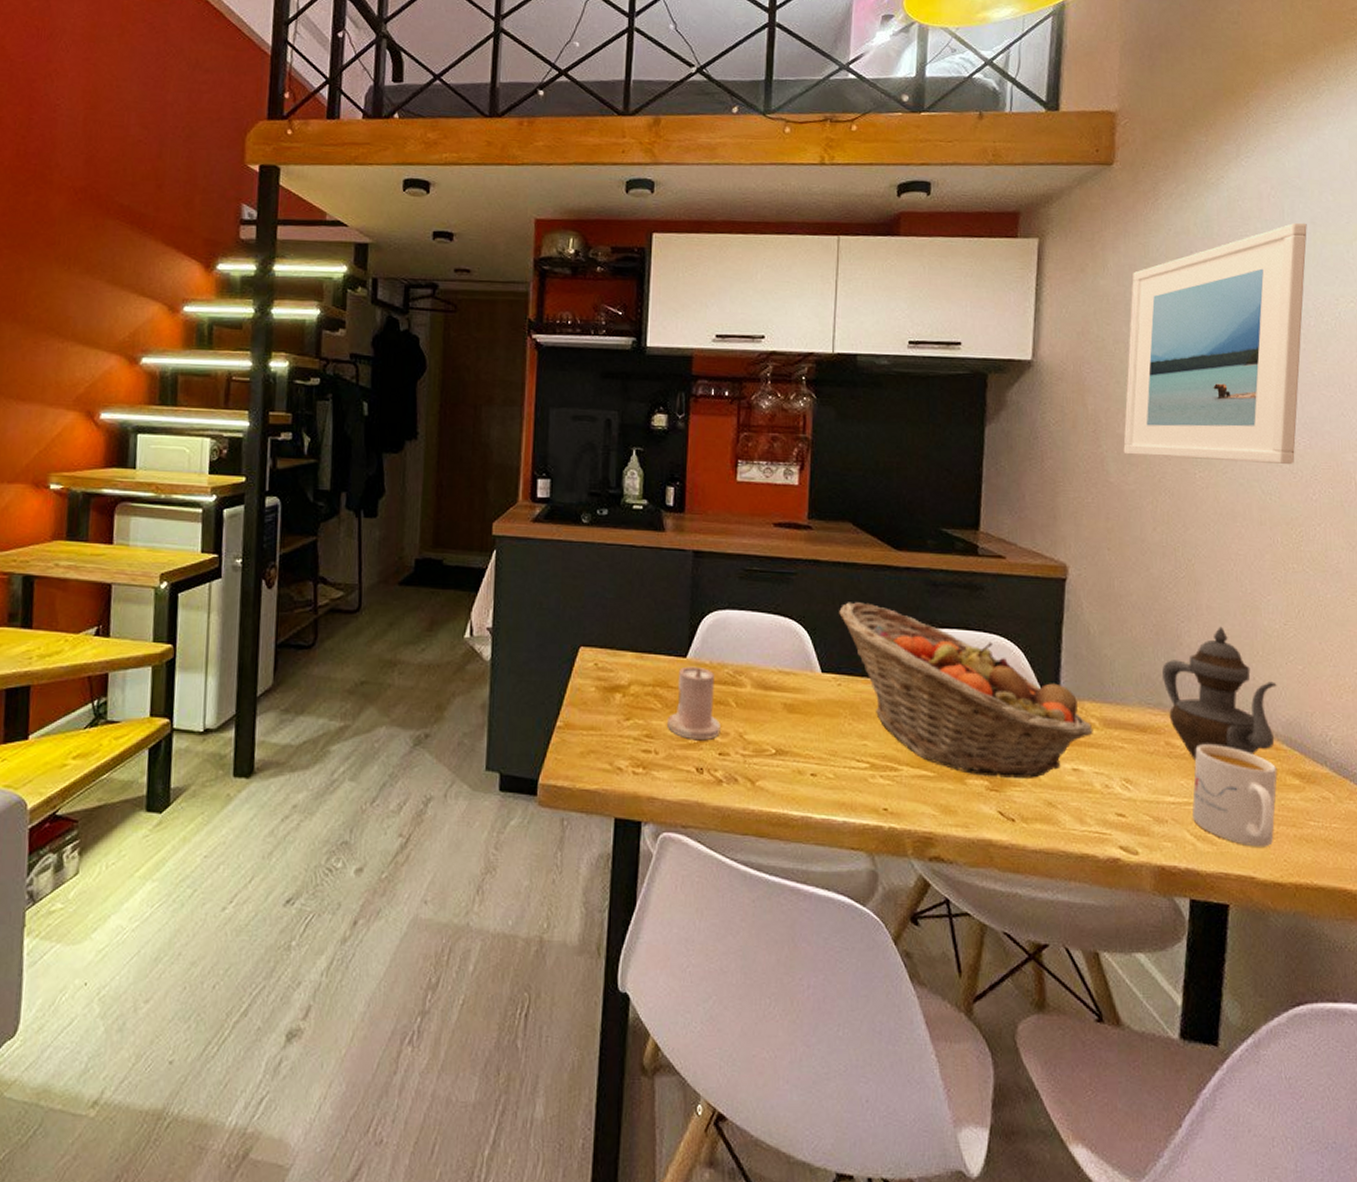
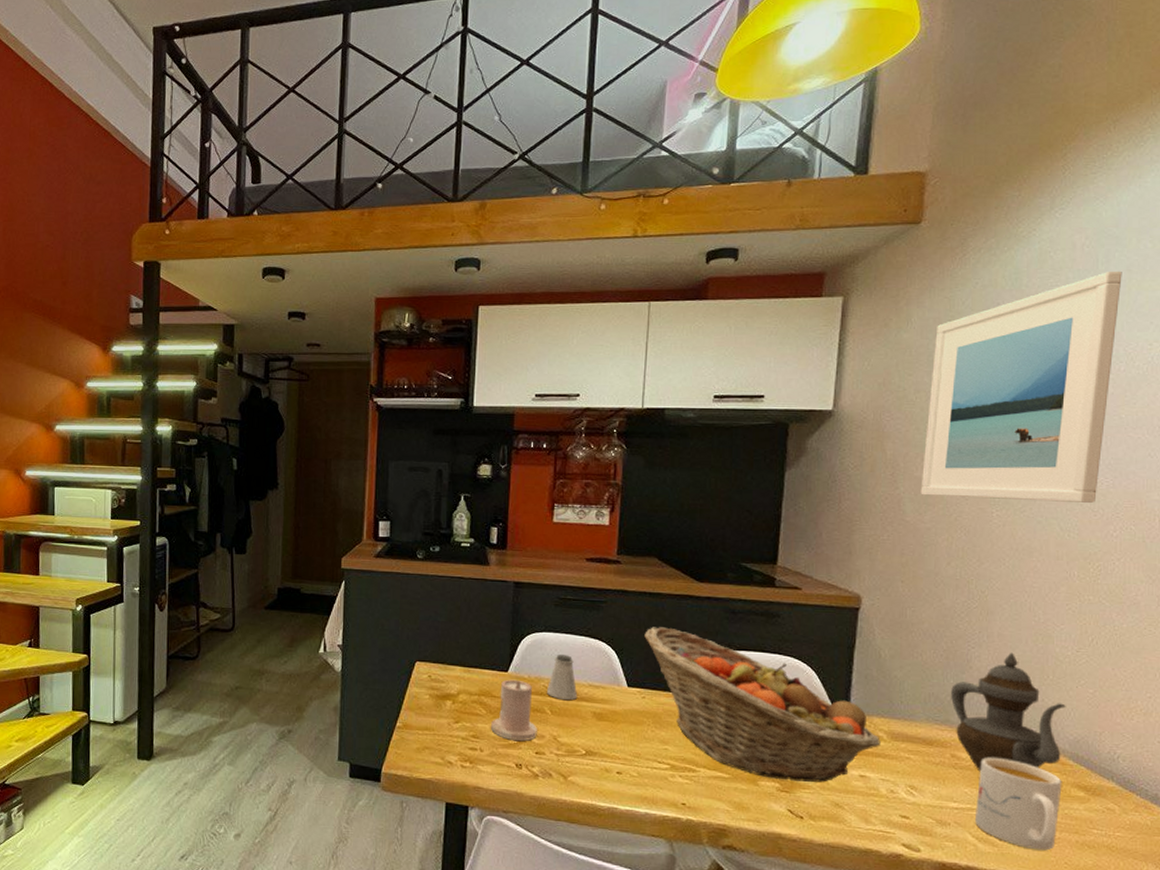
saltshaker: none [732,635,766,690] -> present [547,653,578,701]

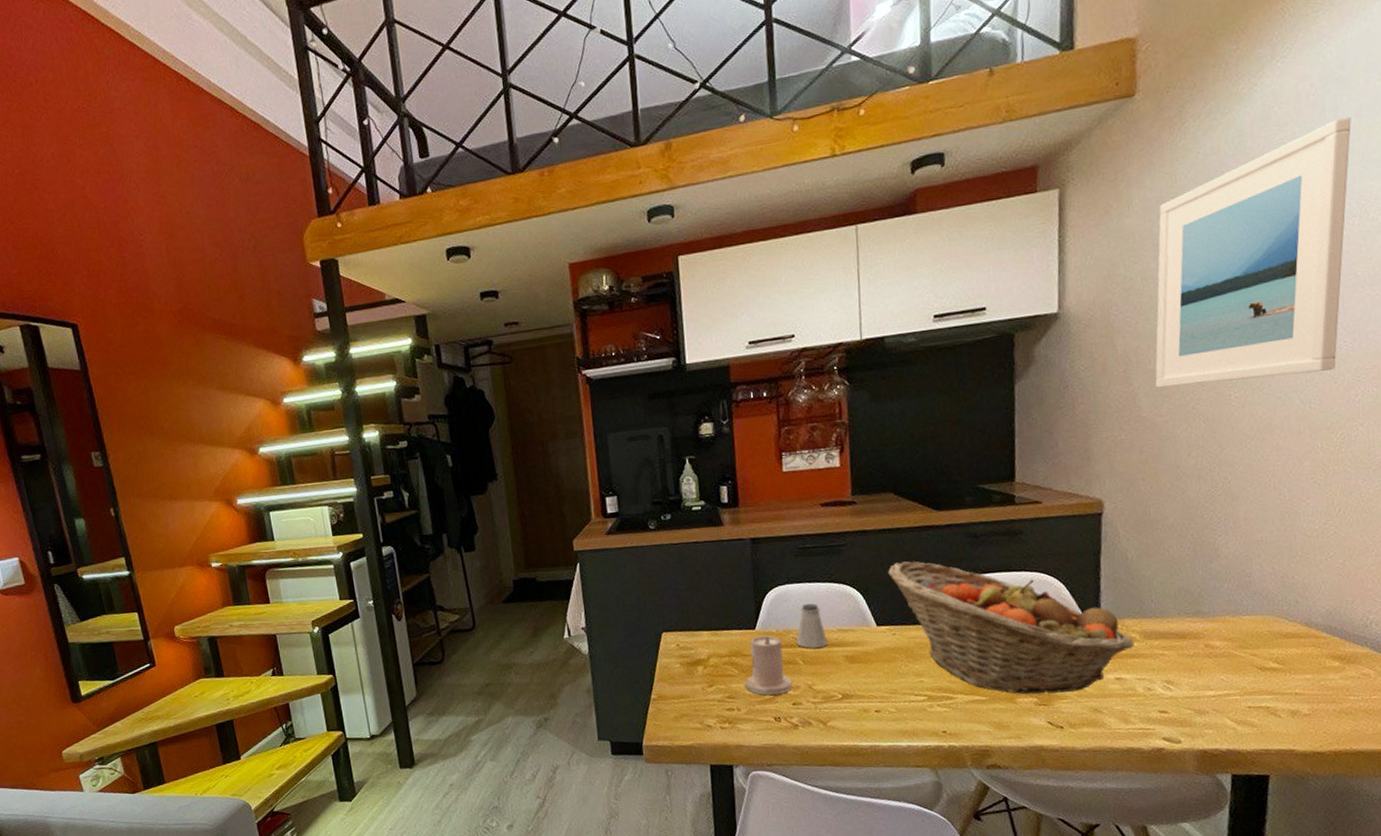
teapot: present [951,652,1066,772] -> none [1201,534,1317,657]
mug: present [975,758,1062,851] -> none [1232,640,1317,724]

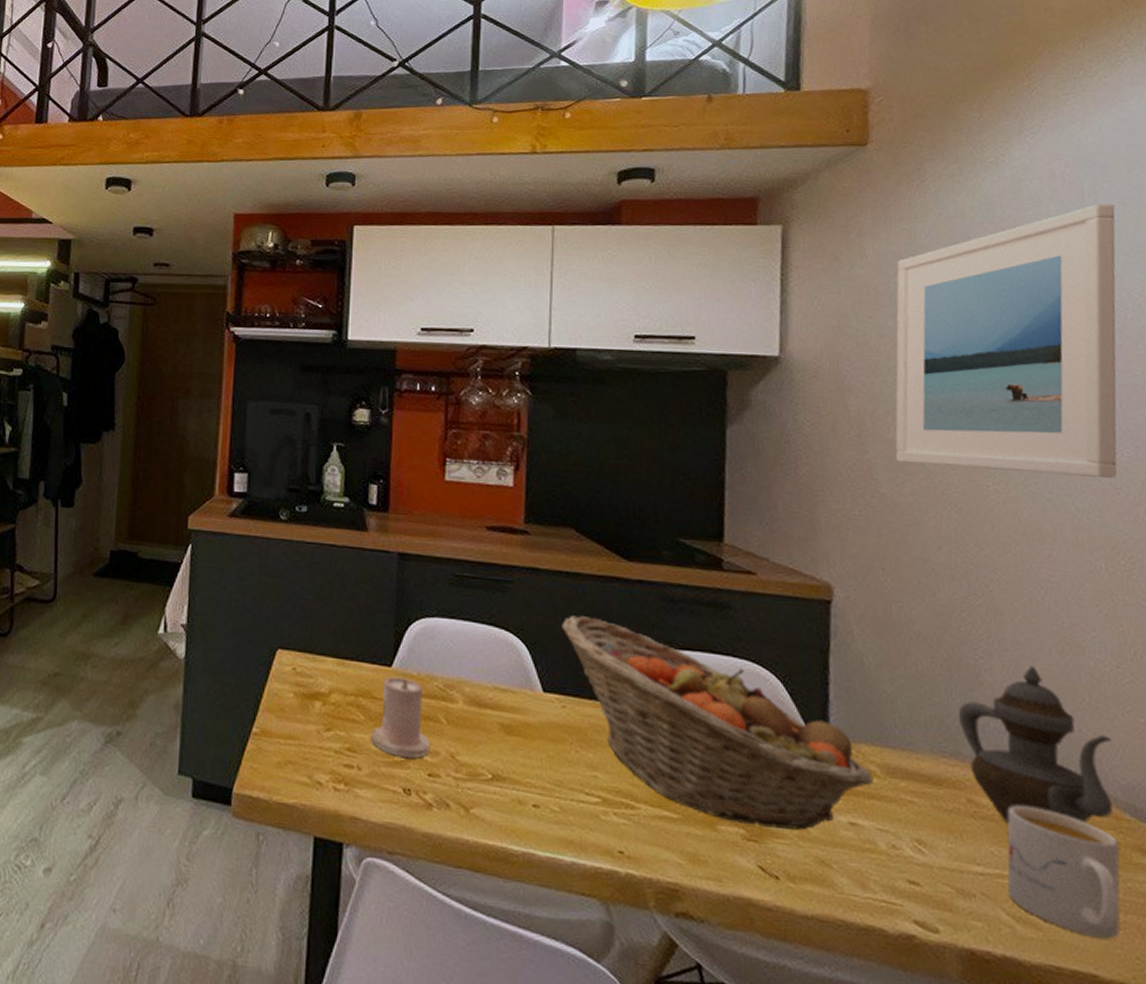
saltshaker: present [797,603,828,649] -> none [442,646,481,707]
teapot: none [1201,534,1317,657] -> present [959,665,1114,825]
mug: none [1232,640,1317,724] -> present [1007,805,1120,939]

